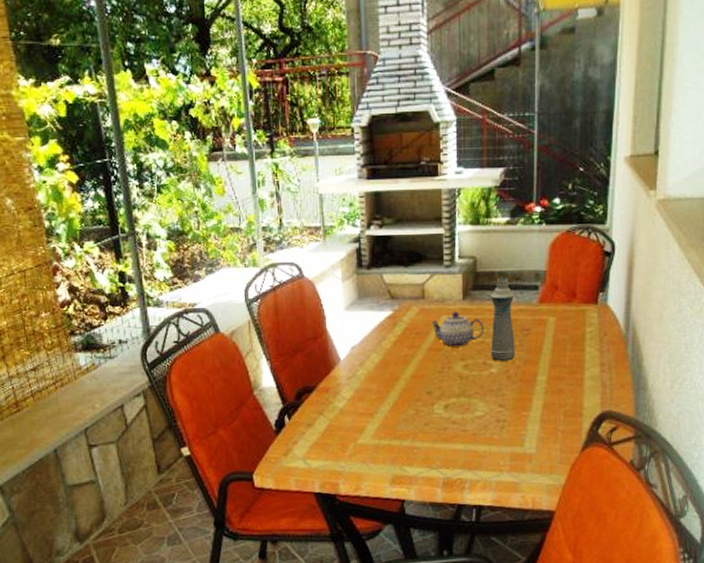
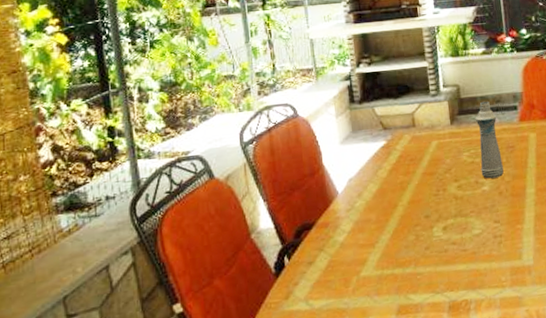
teapot: present [430,312,484,347] -> none [423,136,473,169]

